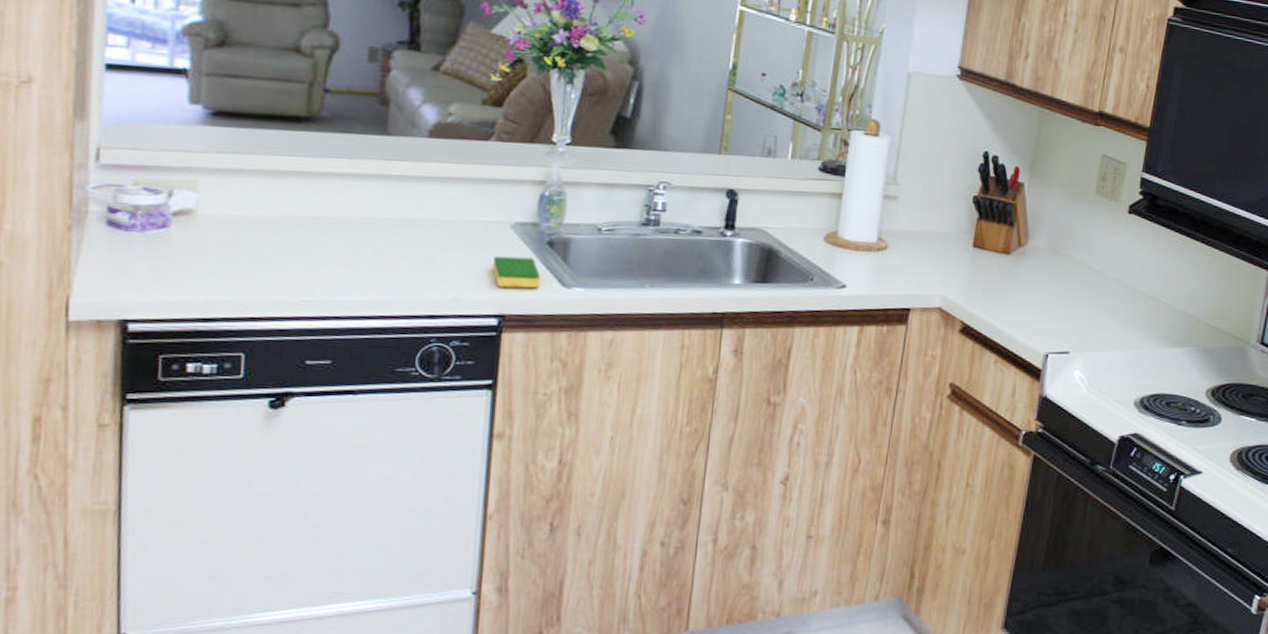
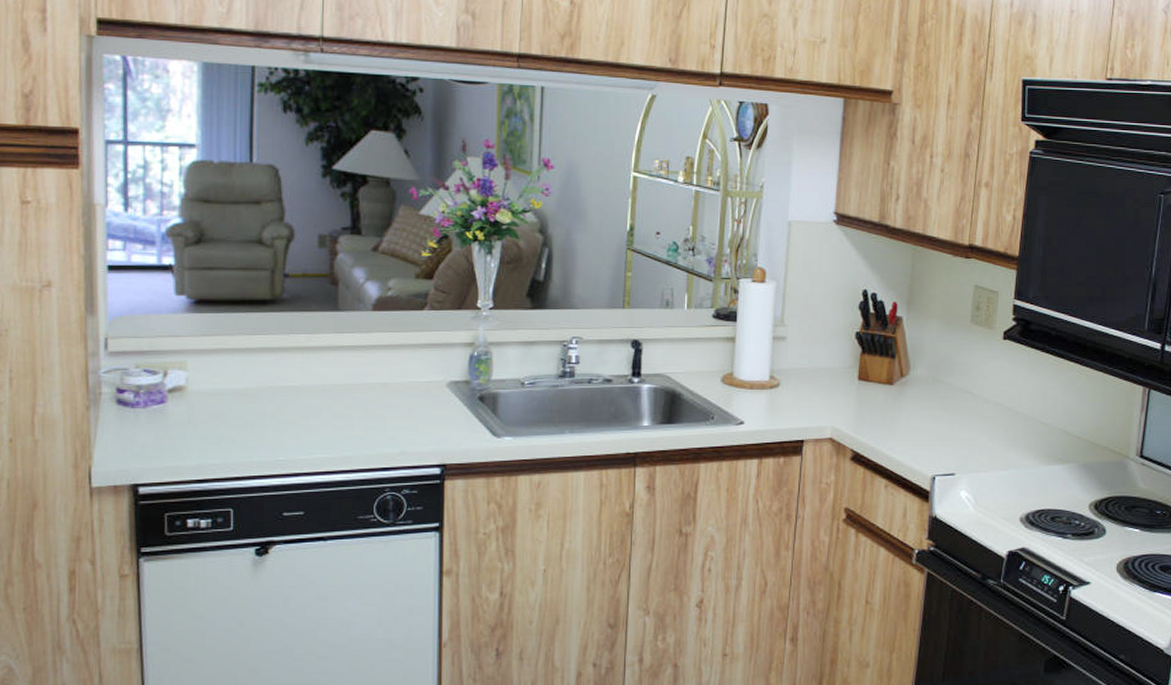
dish sponge: present [493,256,540,289] -> none [434,412,474,440]

